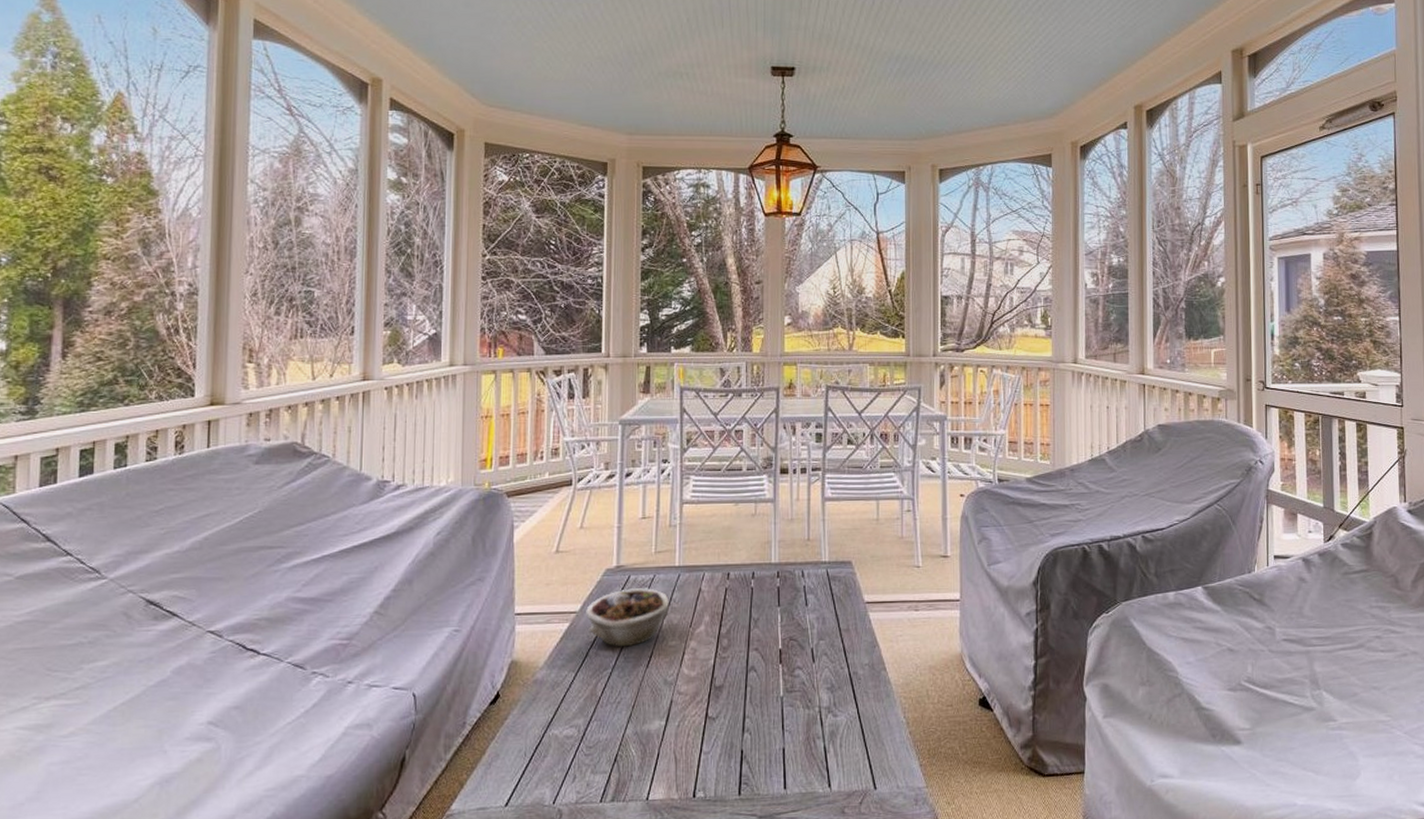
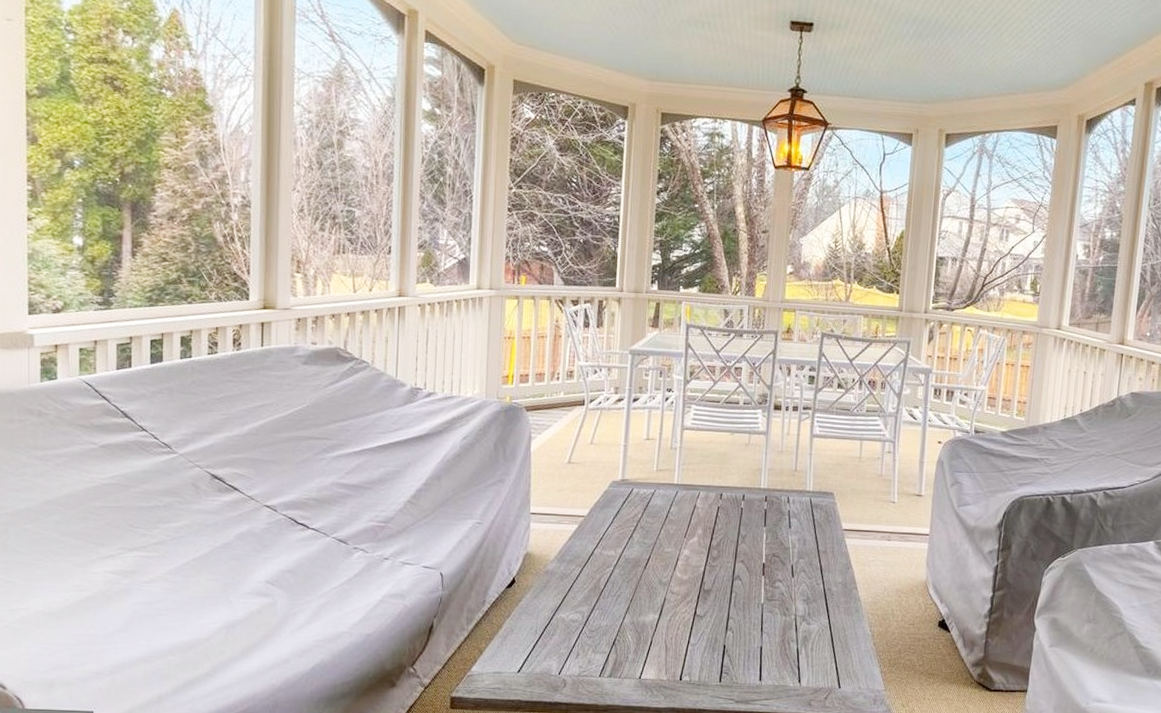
succulent planter: present [586,587,669,647] -> none [593,499,667,550]

